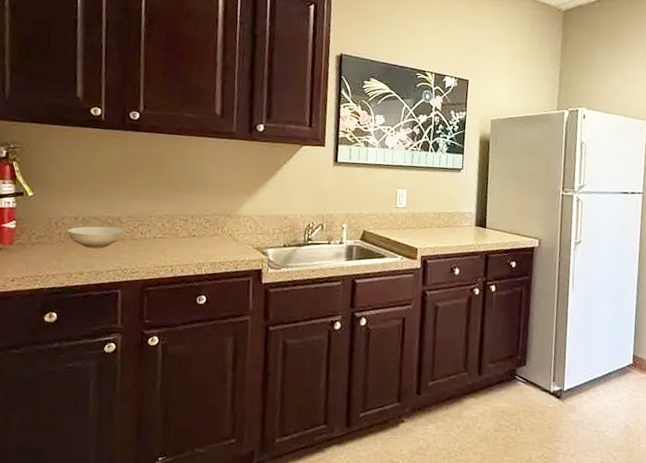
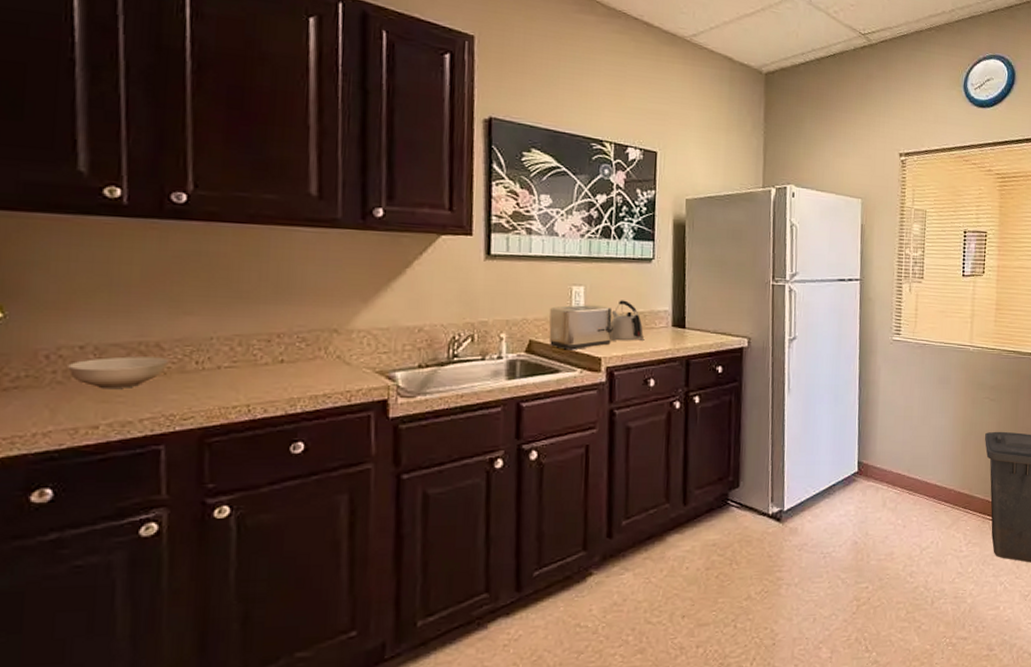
toaster: none [378,204,428,241] -> present [548,304,613,350]
kettle: none [425,202,452,237] -> present [609,300,644,342]

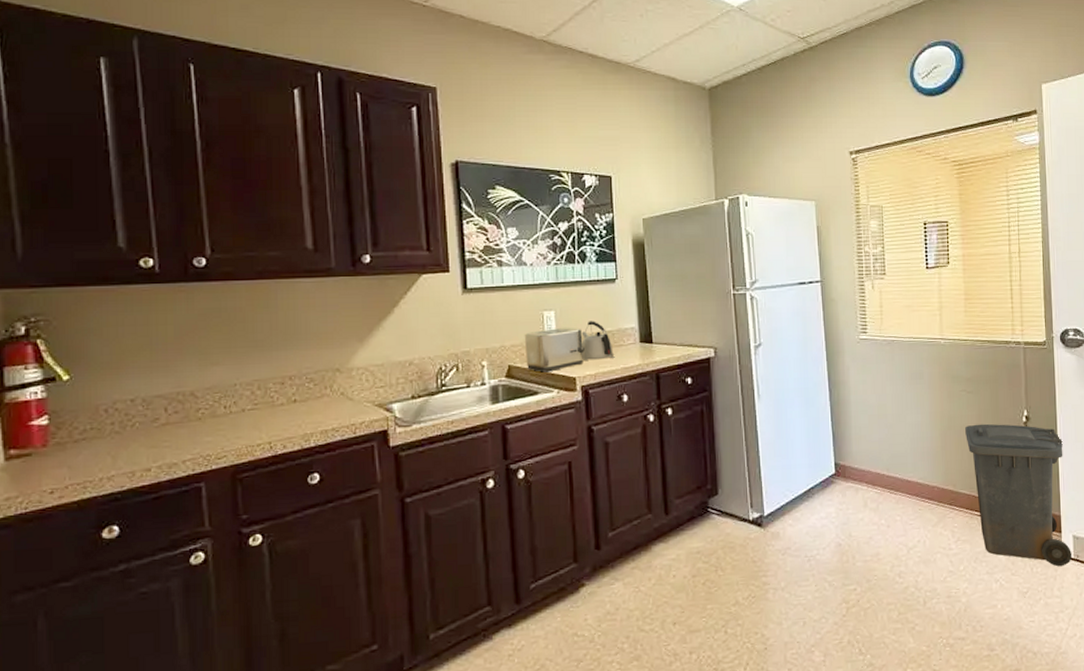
bowl: present [68,356,169,390] -> none [123,404,202,436]

